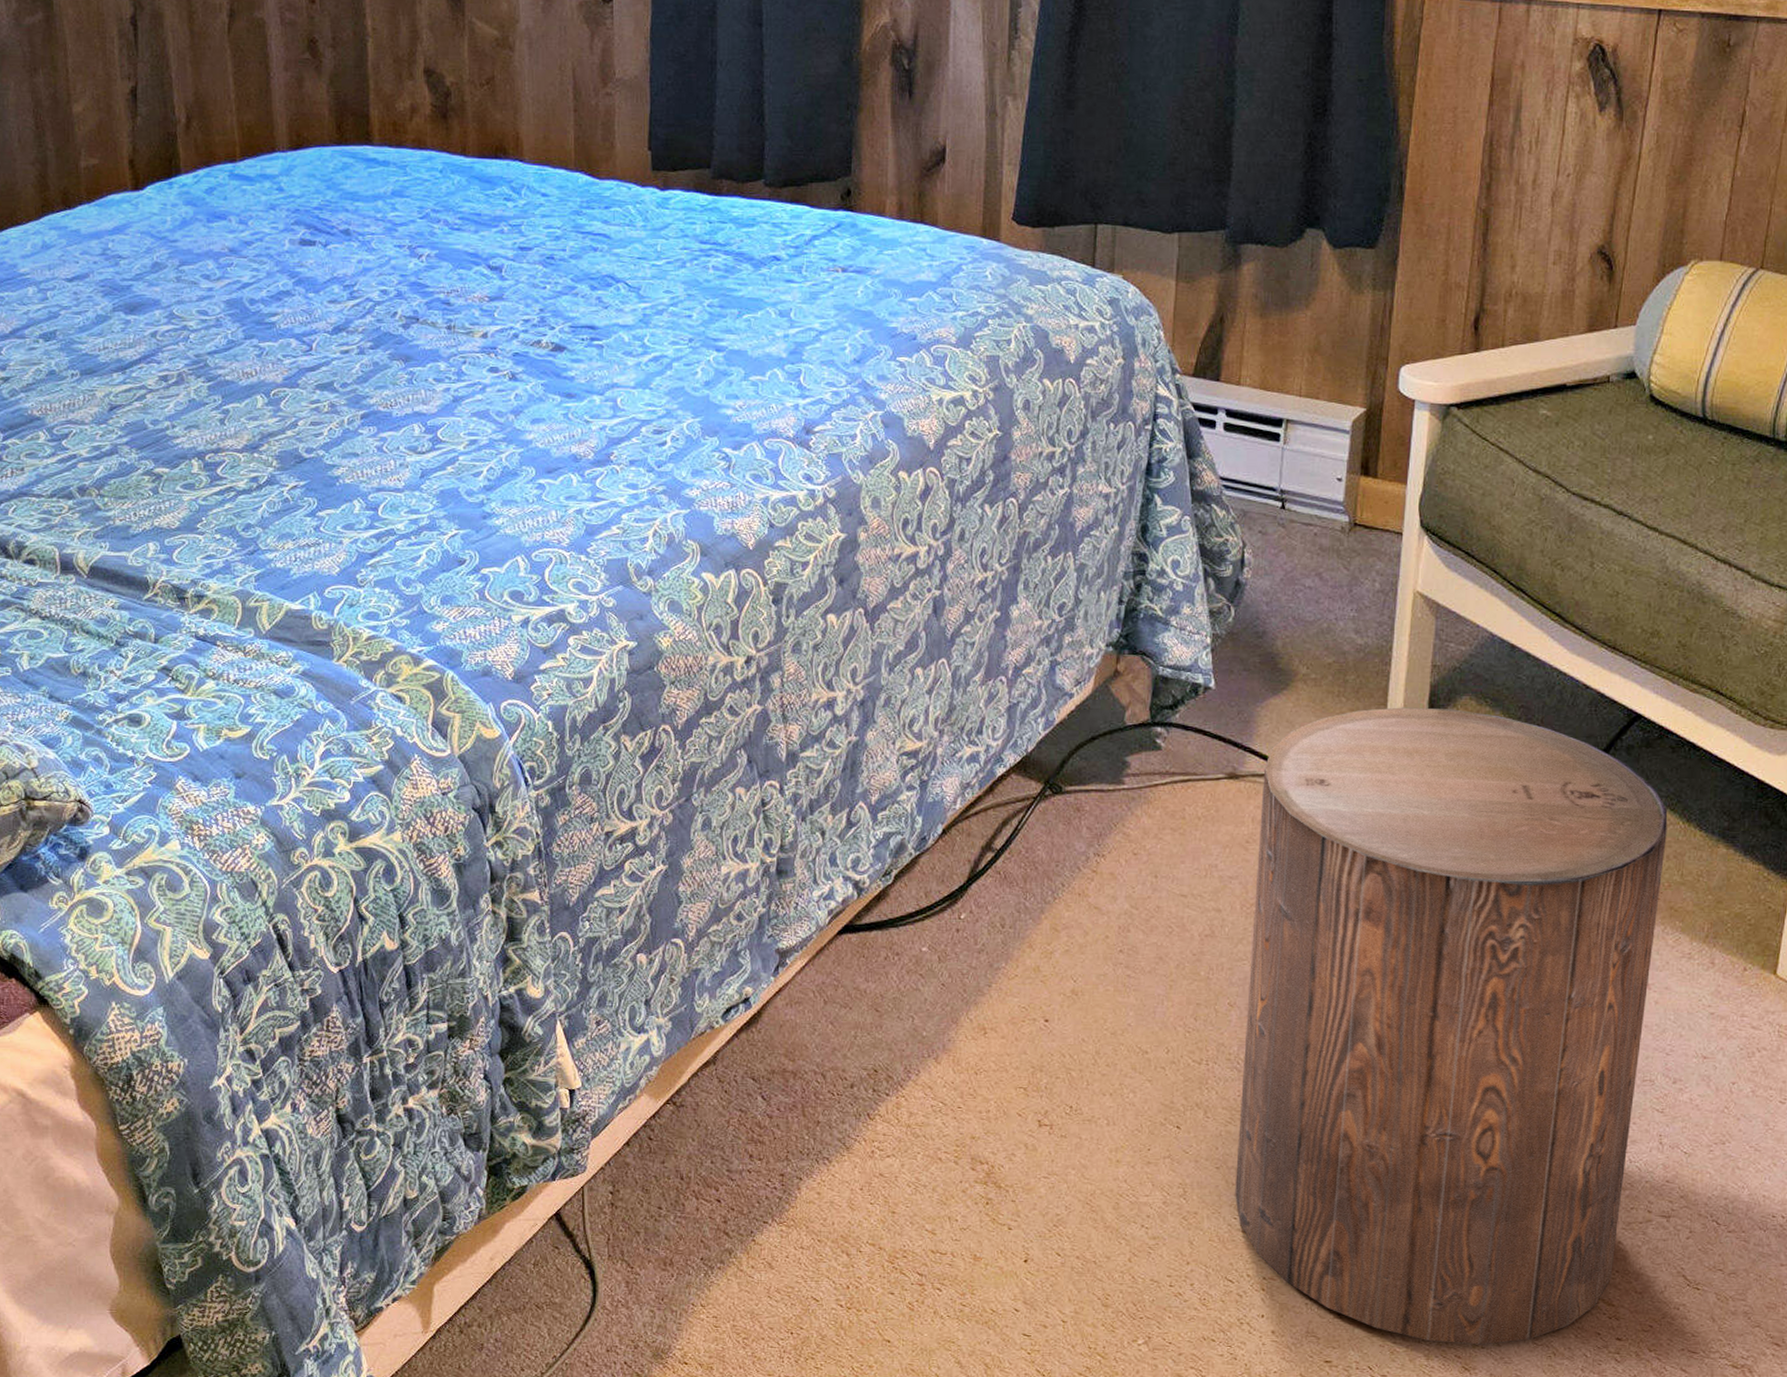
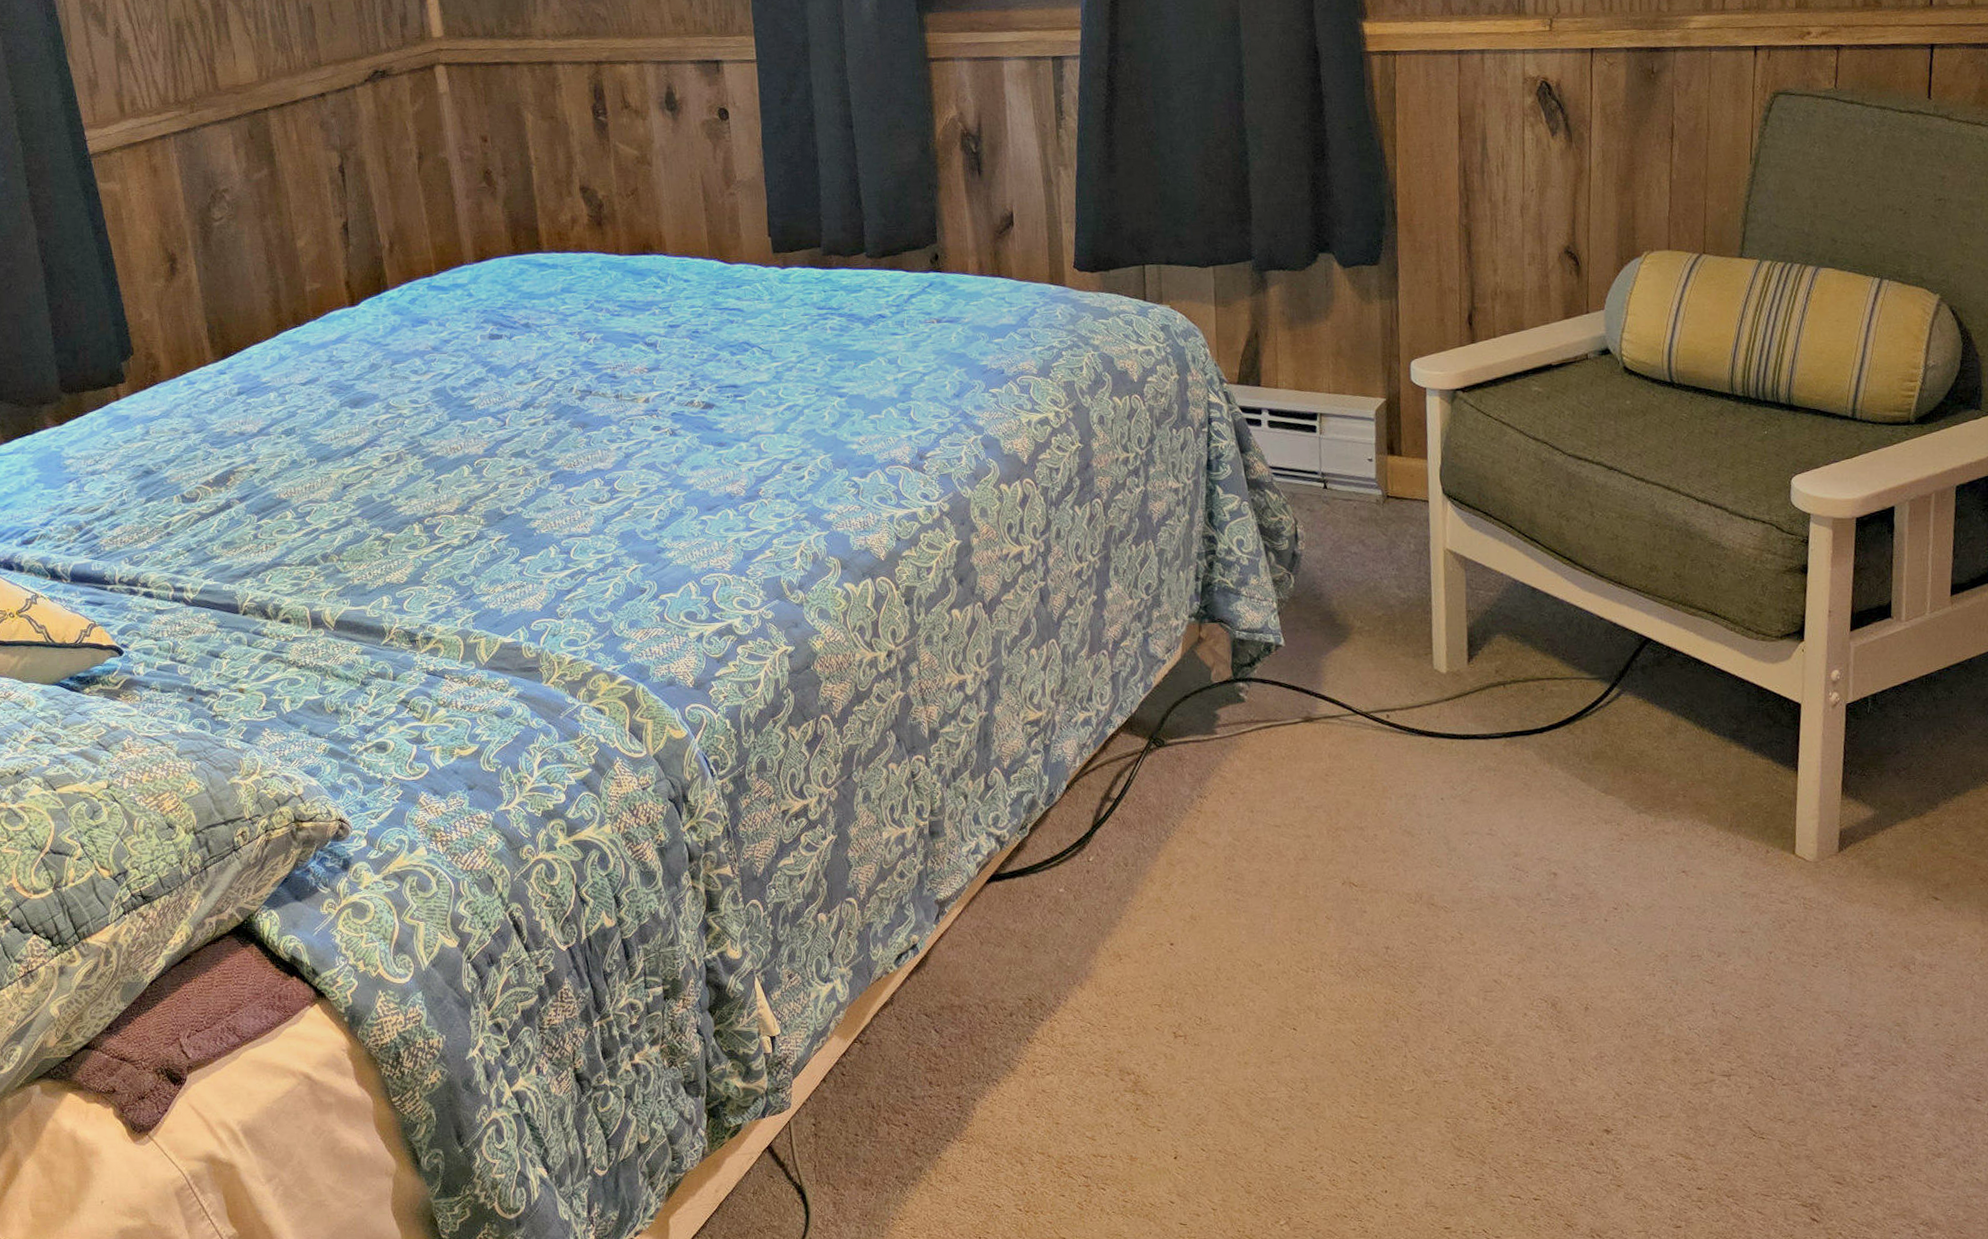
stool: present [1235,707,1668,1345] -> none [1334,646,1686,1204]

